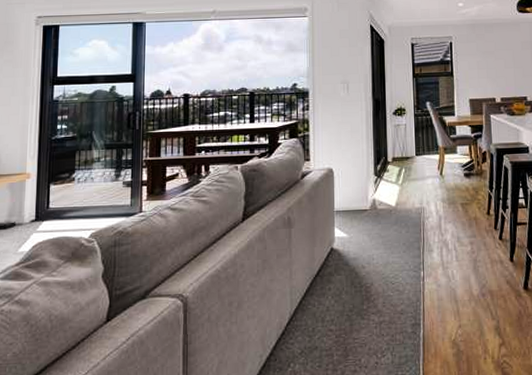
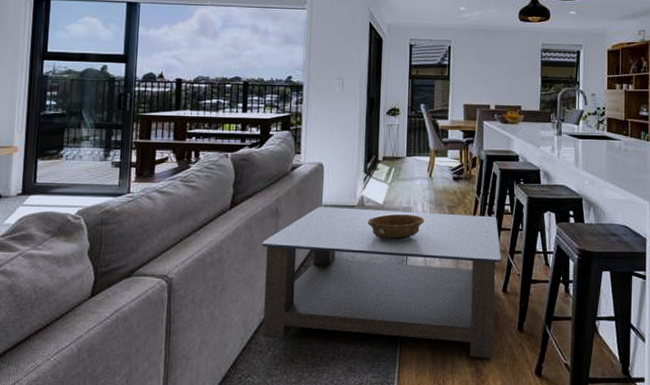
coffee table: none [275,211,520,362] -> present [261,207,501,359]
decorative bowl: none [381,215,439,244] -> present [367,214,425,242]

